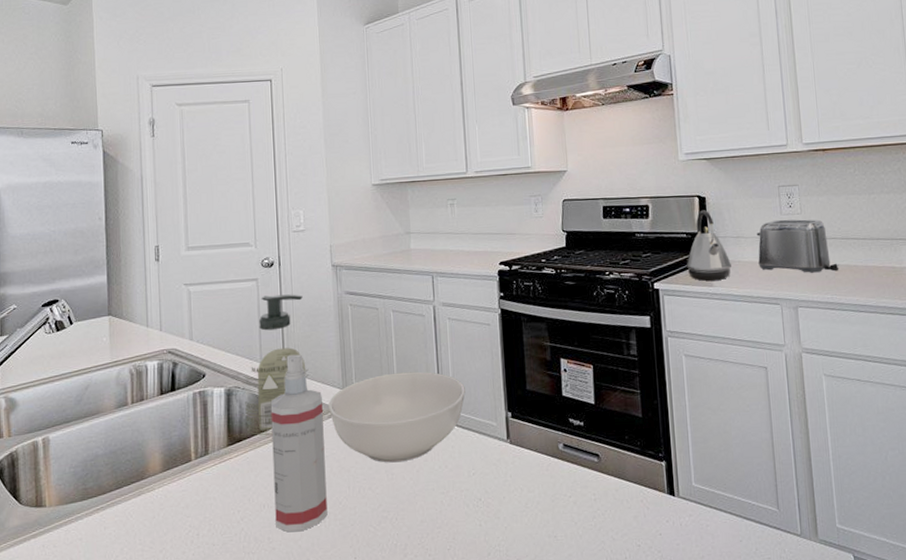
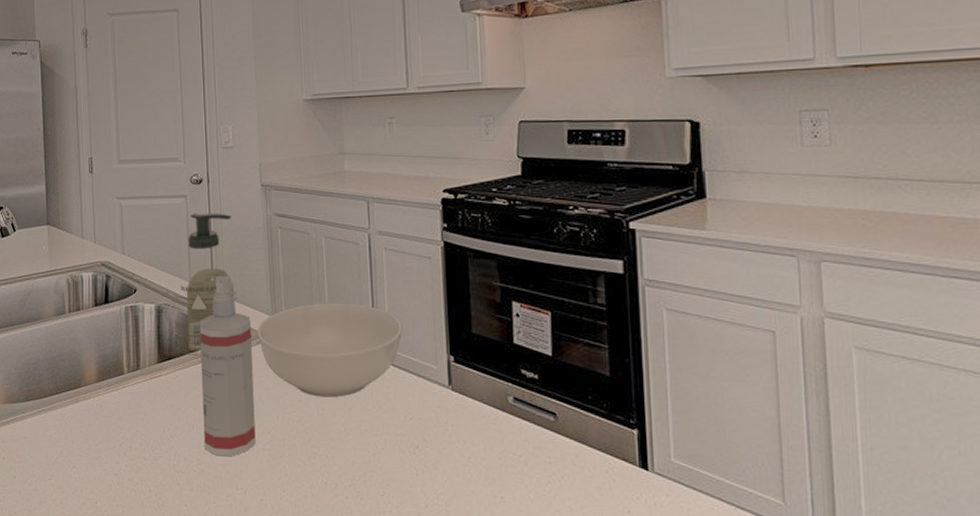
kettle: present [686,210,731,281] -> none [671,137,731,222]
toaster: present [756,219,839,273] -> none [767,152,883,220]

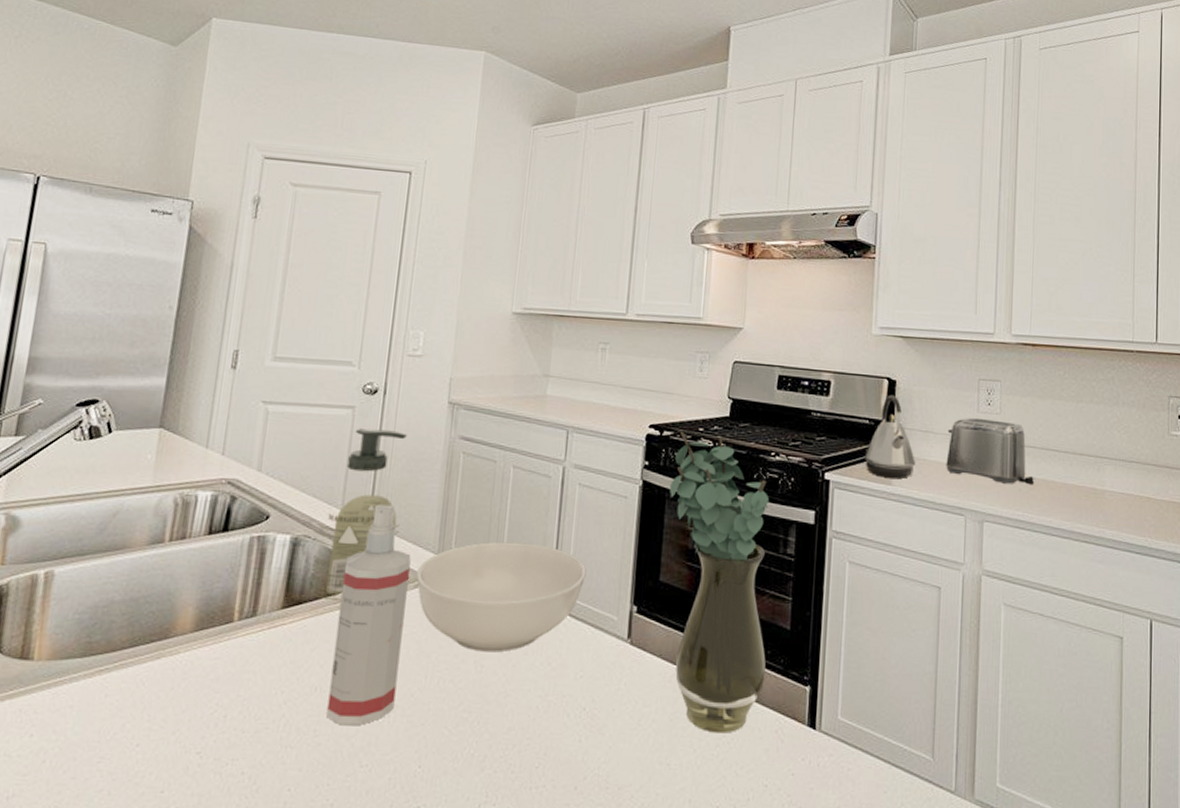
vase: none [471,193,589,472] -> present [670,431,770,733]
kettle: none [671,137,731,222] -> present [864,395,915,479]
toaster: none [767,152,883,220] -> present [946,417,1035,486]

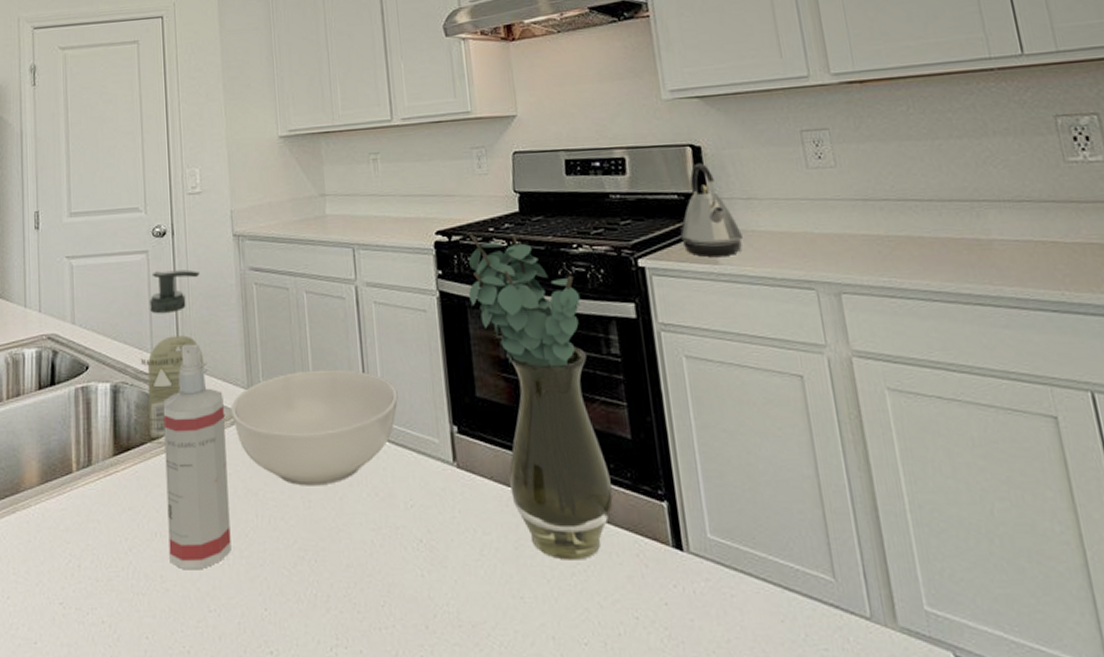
toaster: present [946,417,1035,486] -> none [774,174,897,247]

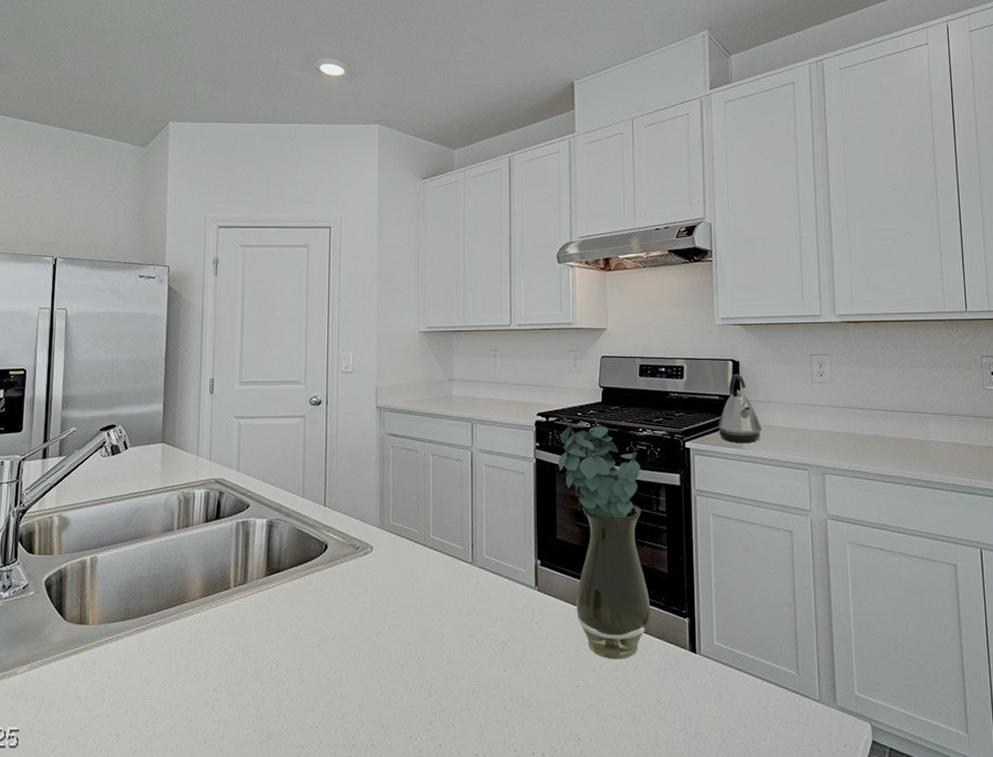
soap dispenser: present [132,269,207,444] -> none [284,432,348,567]
spray bottle: present [163,344,231,570] -> none [307,491,359,665]
bowl: present [231,369,398,486] -> none [365,515,497,603]

